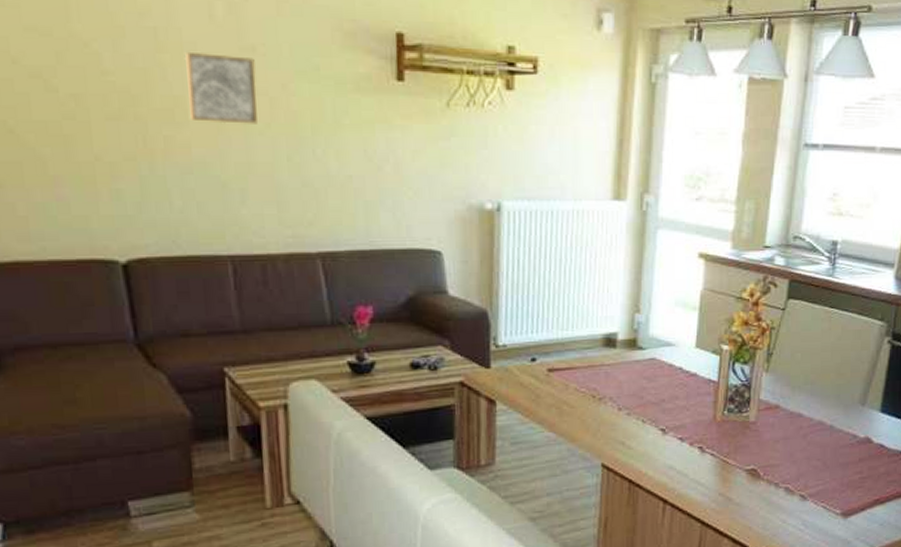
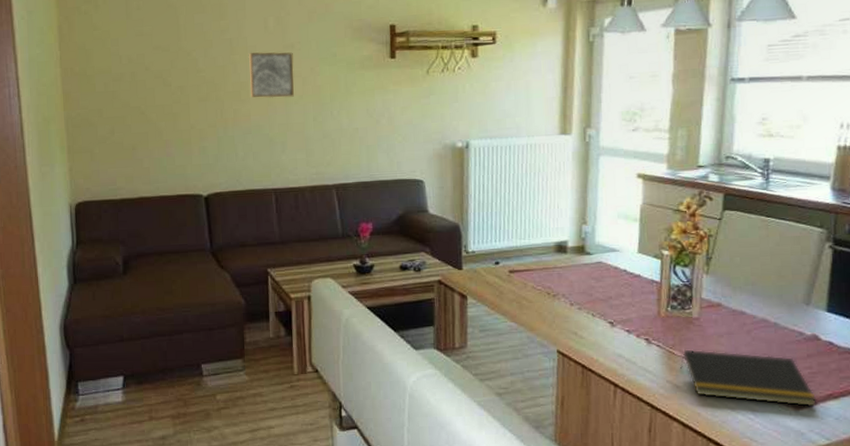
notepad: none [734,457,865,514] -> present [680,349,817,407]

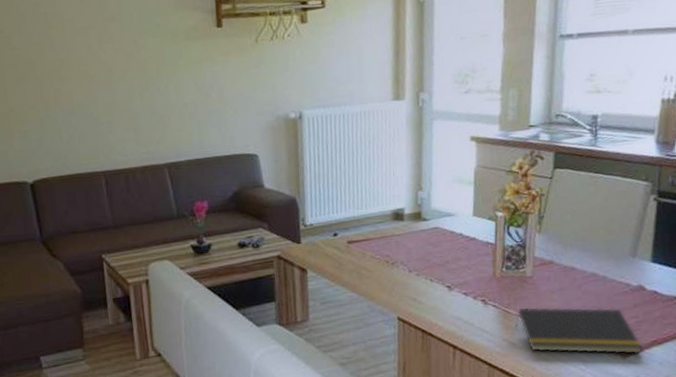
wall art: present [248,52,294,98] -> none [66,25,118,76]

